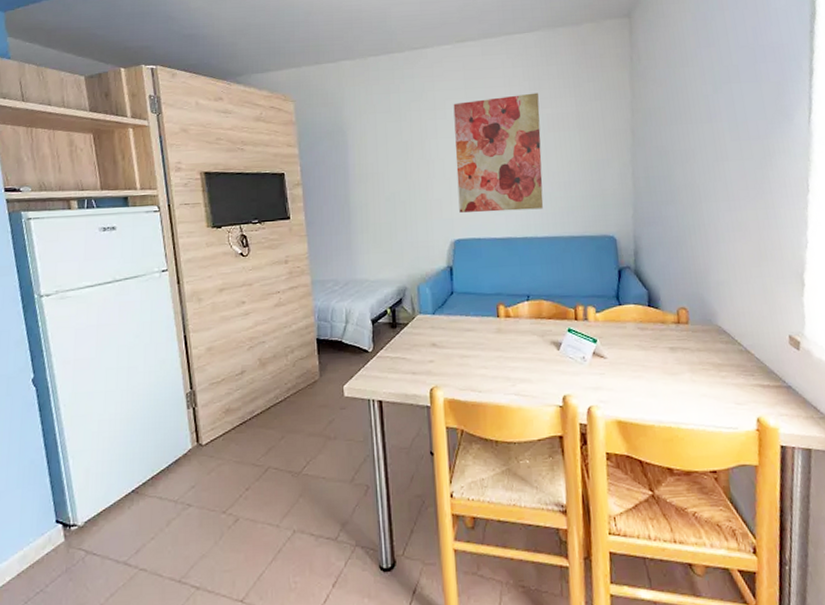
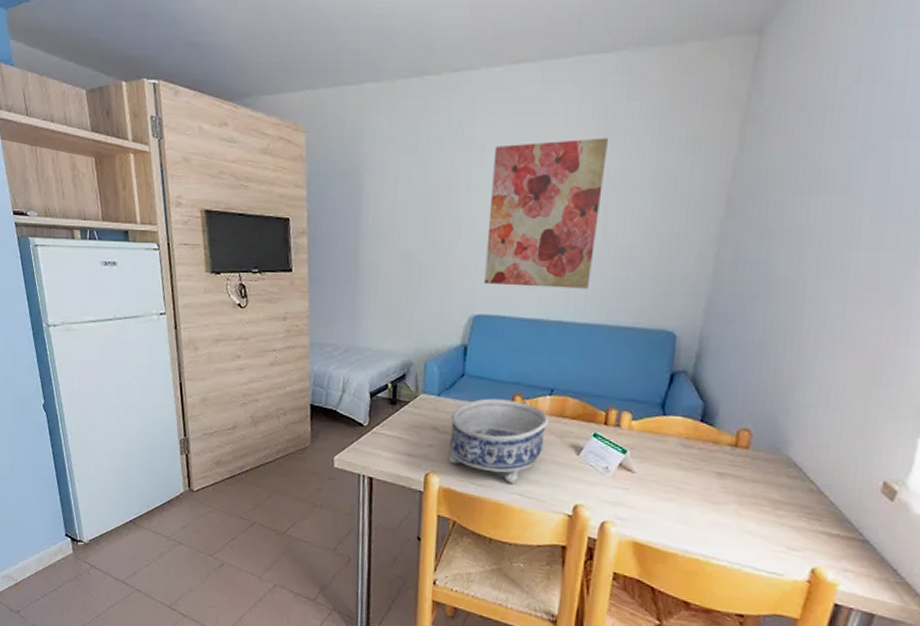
decorative bowl: none [446,309,530,385] -> present [449,398,549,484]

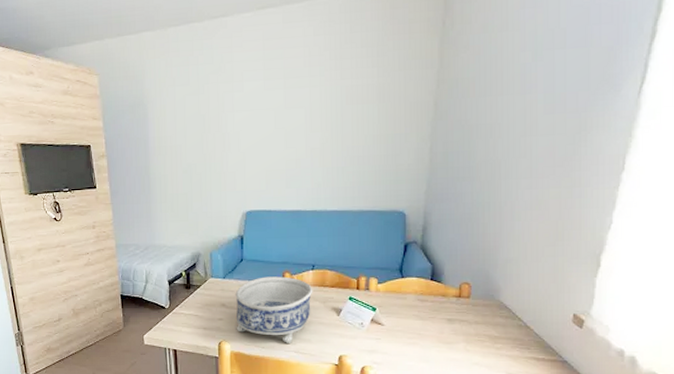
wall art: present [484,138,608,289] -> none [251,63,339,186]

